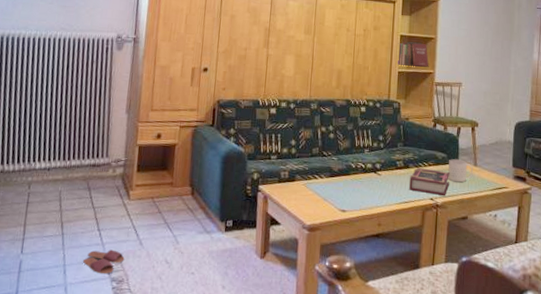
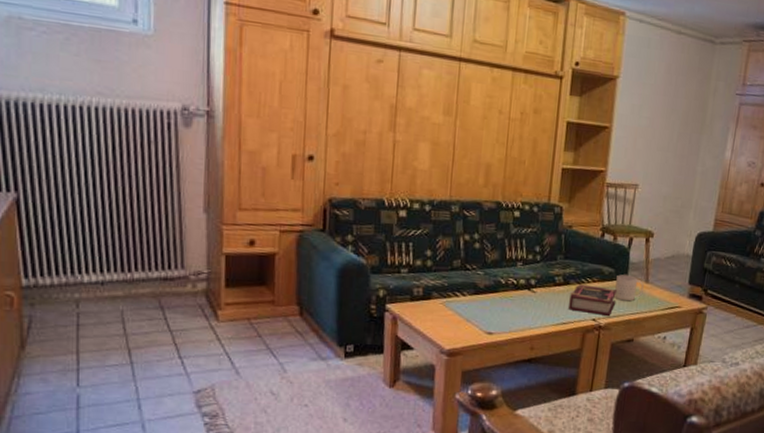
slippers: present [82,249,125,274] -> none [162,380,218,409]
books: present [398,41,429,67] -> none [562,130,600,164]

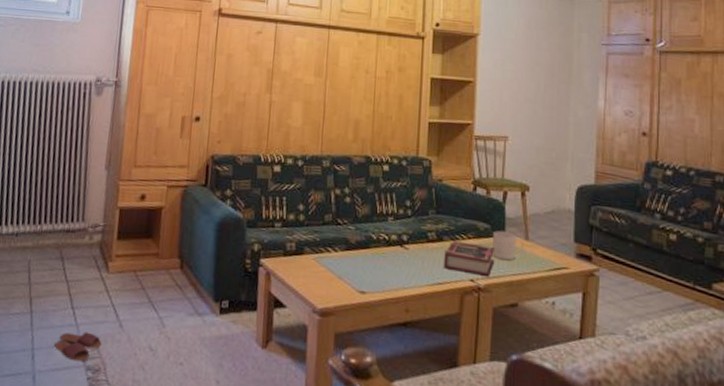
slippers: none [162,380,218,409] -> present [53,332,102,362]

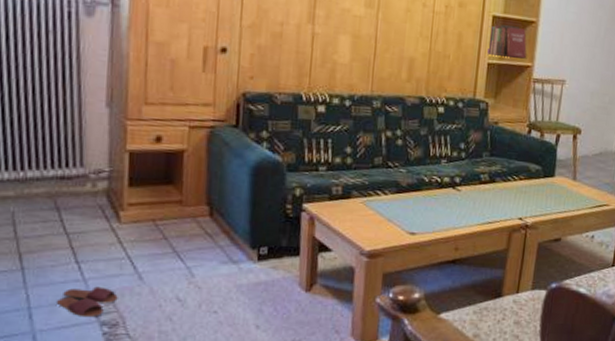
books: none [428,86,466,117] -> present [487,24,527,59]
book: present [444,241,495,276] -> none [494,182,545,214]
mug: present [492,231,524,261] -> none [541,172,572,200]

